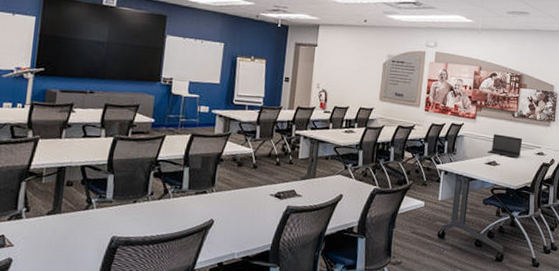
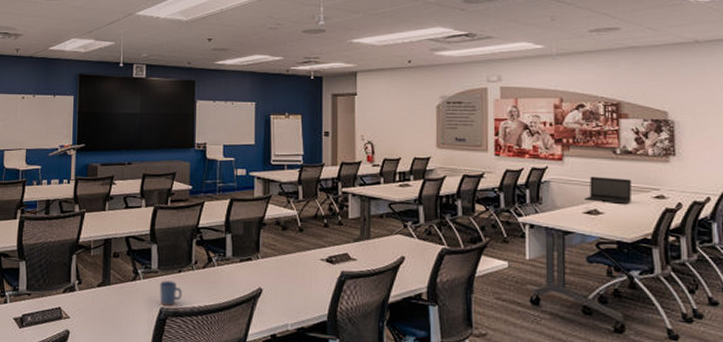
mug: none [112,210,136,235] -> present [160,281,183,306]

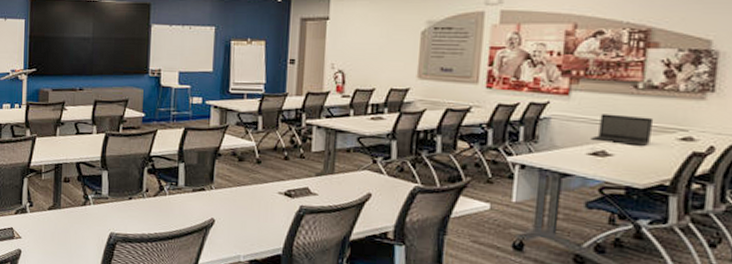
mug: present [160,281,183,306] -> none [109,207,133,232]

